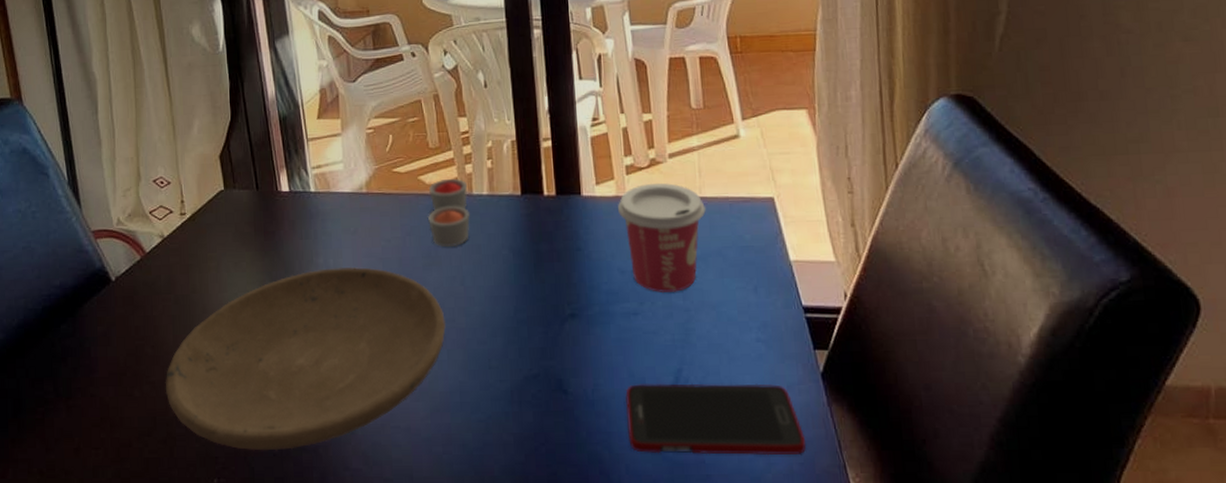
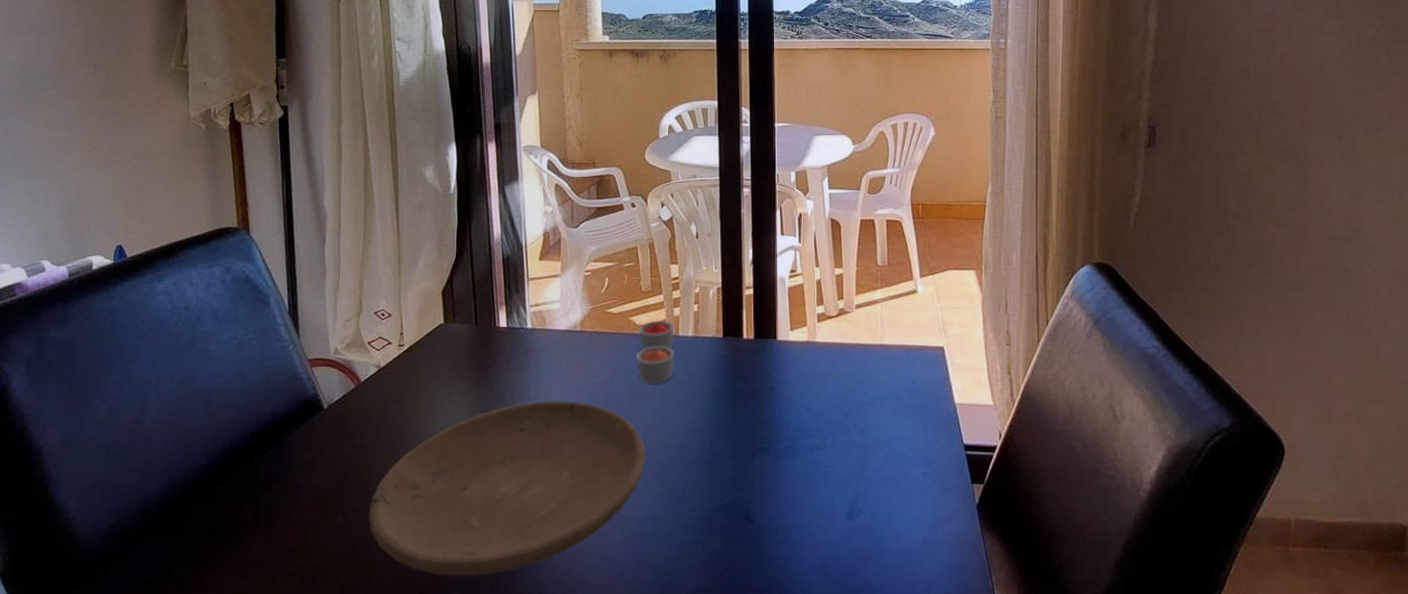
cup: present [618,182,707,294] -> none [809,330,886,431]
cell phone: present [625,383,806,456] -> none [806,513,960,580]

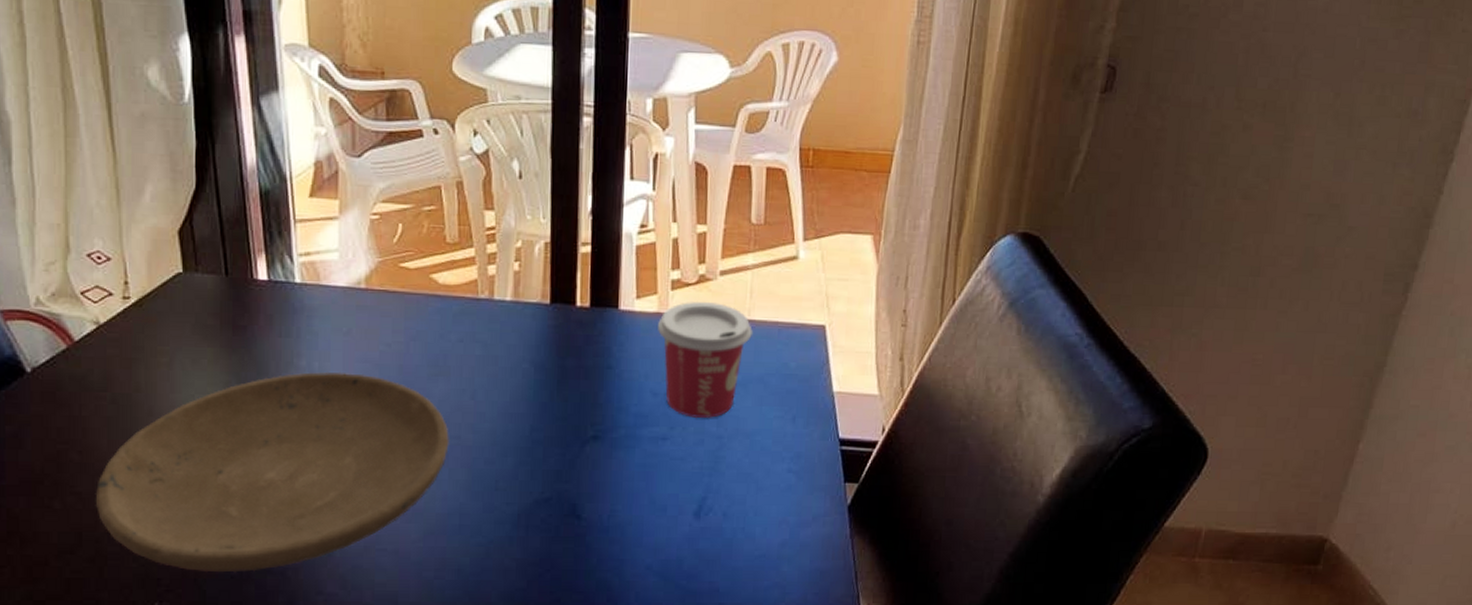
candle: present [635,320,675,383] -> none [437,279,488,356]
cup: none [809,330,886,431] -> present [658,301,754,419]

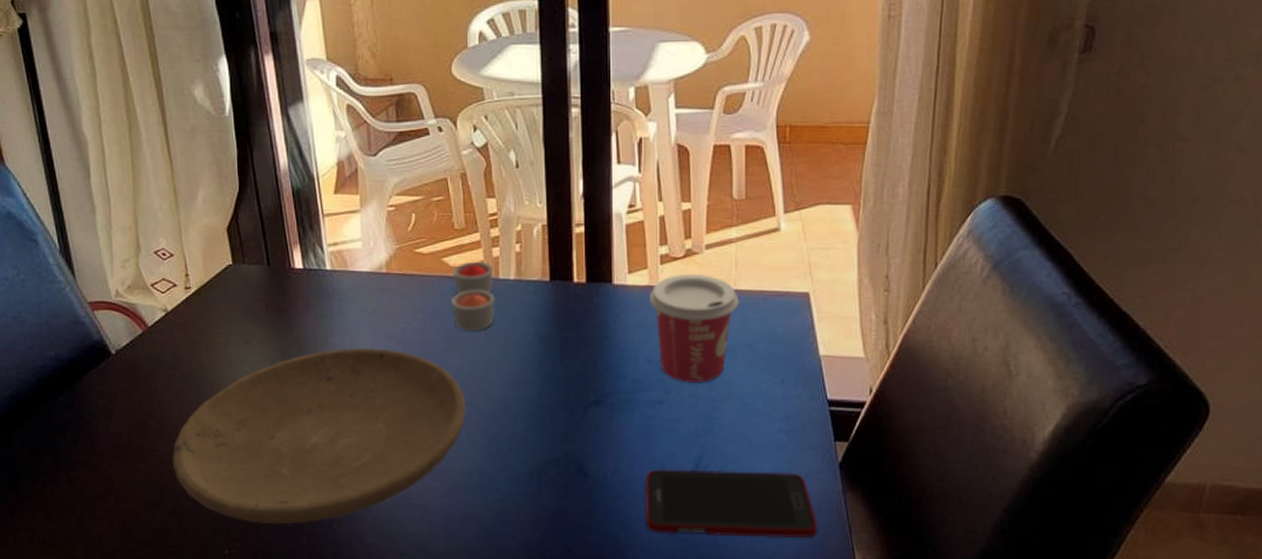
candle: none [437,279,488,356] -> present [450,261,495,330]
cell phone: none [642,511,823,586] -> present [645,469,817,538]

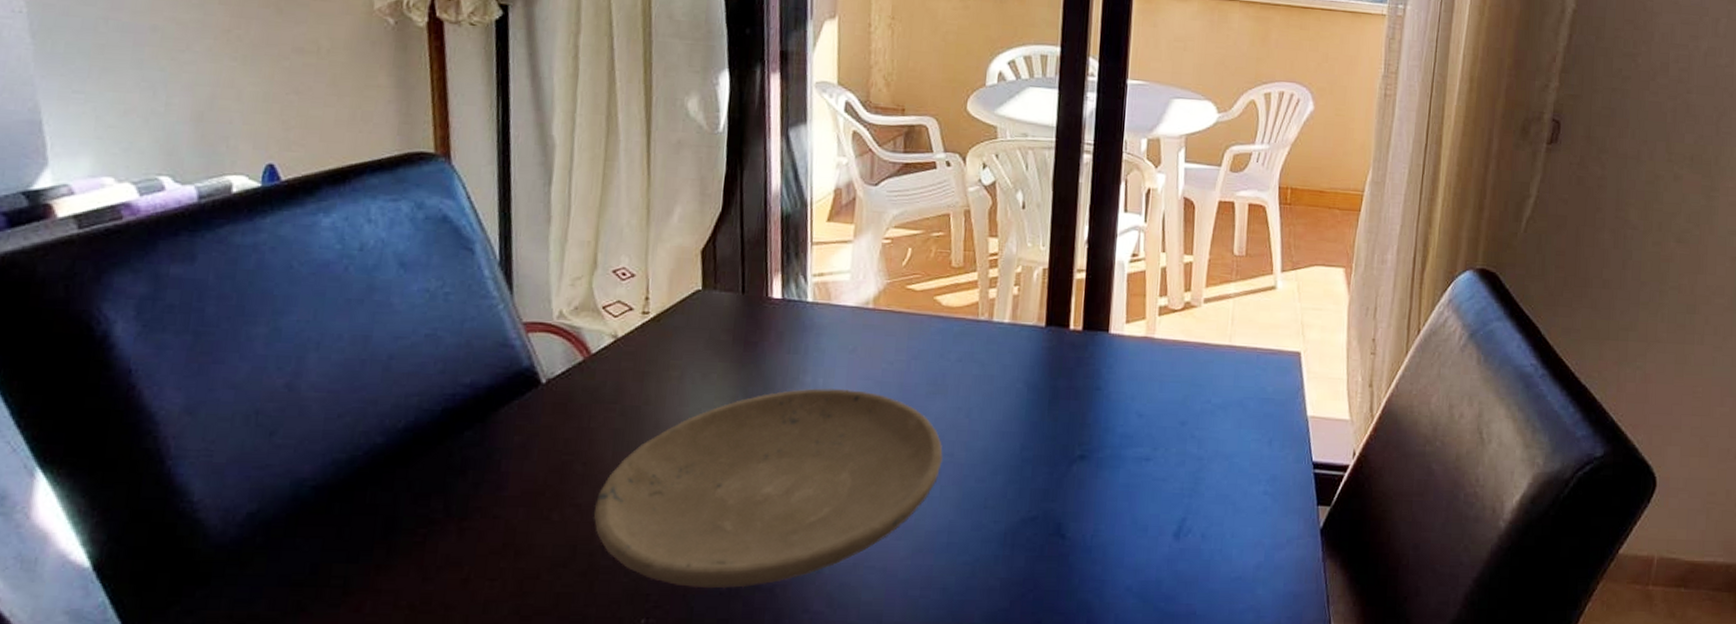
candle: present [450,261,495,330] -> none [938,301,988,375]
cell phone: present [645,469,817,538] -> none [1122,531,1296,609]
cup: present [650,273,740,384] -> none [1145,327,1234,440]

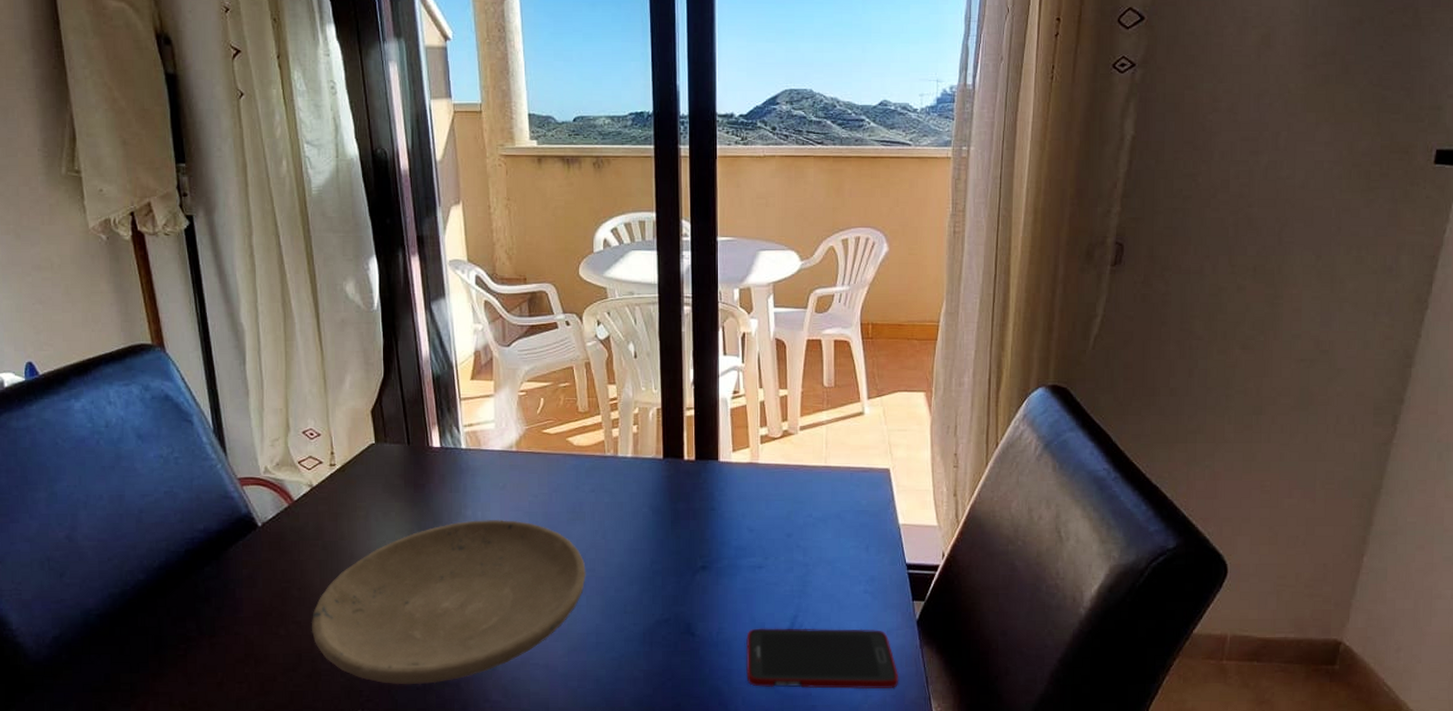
cell phone: none [1122,531,1296,609] -> present [746,628,898,690]

